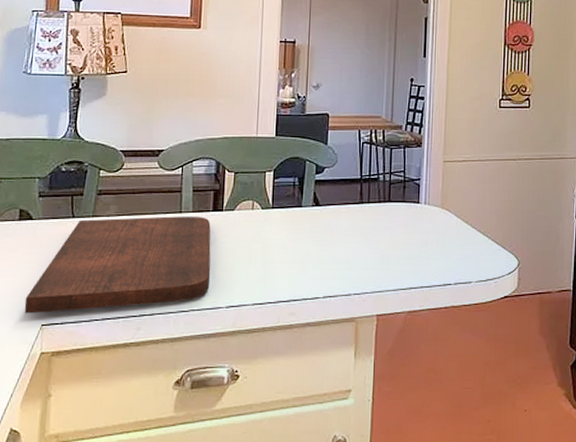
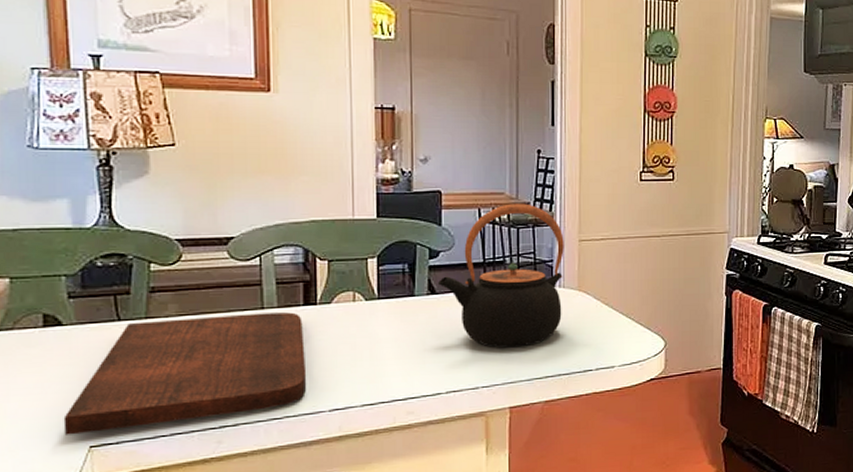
teapot: none [321,126,431,259] -> present [437,203,564,348]

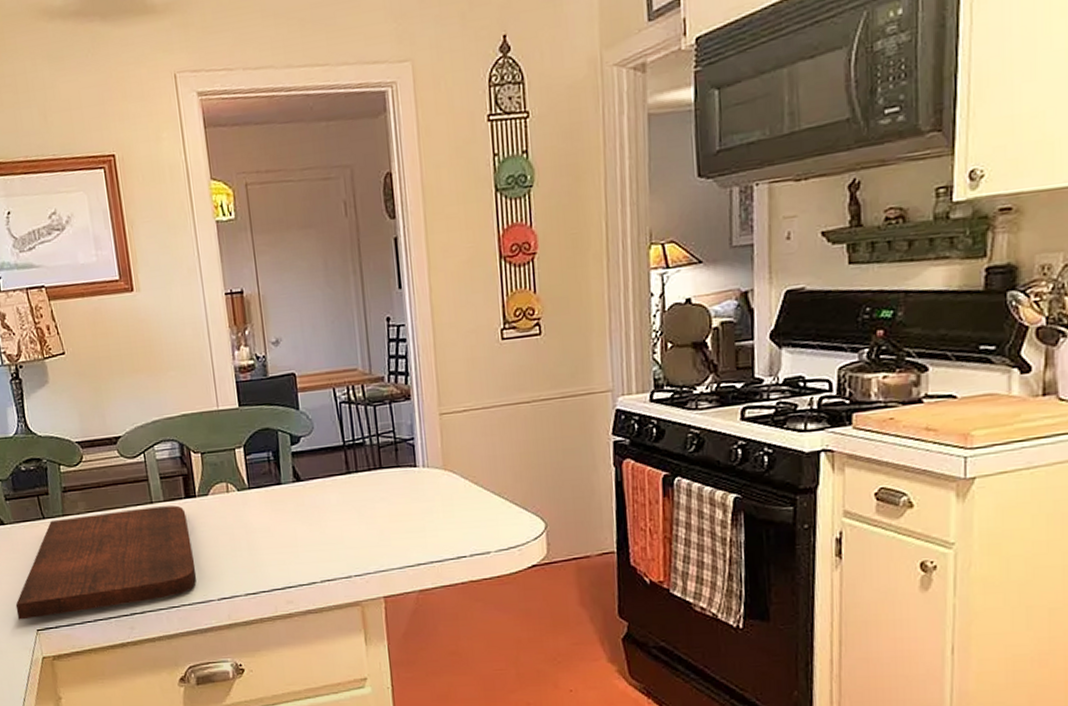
teapot: present [437,203,564,348] -> none [301,378,429,535]

